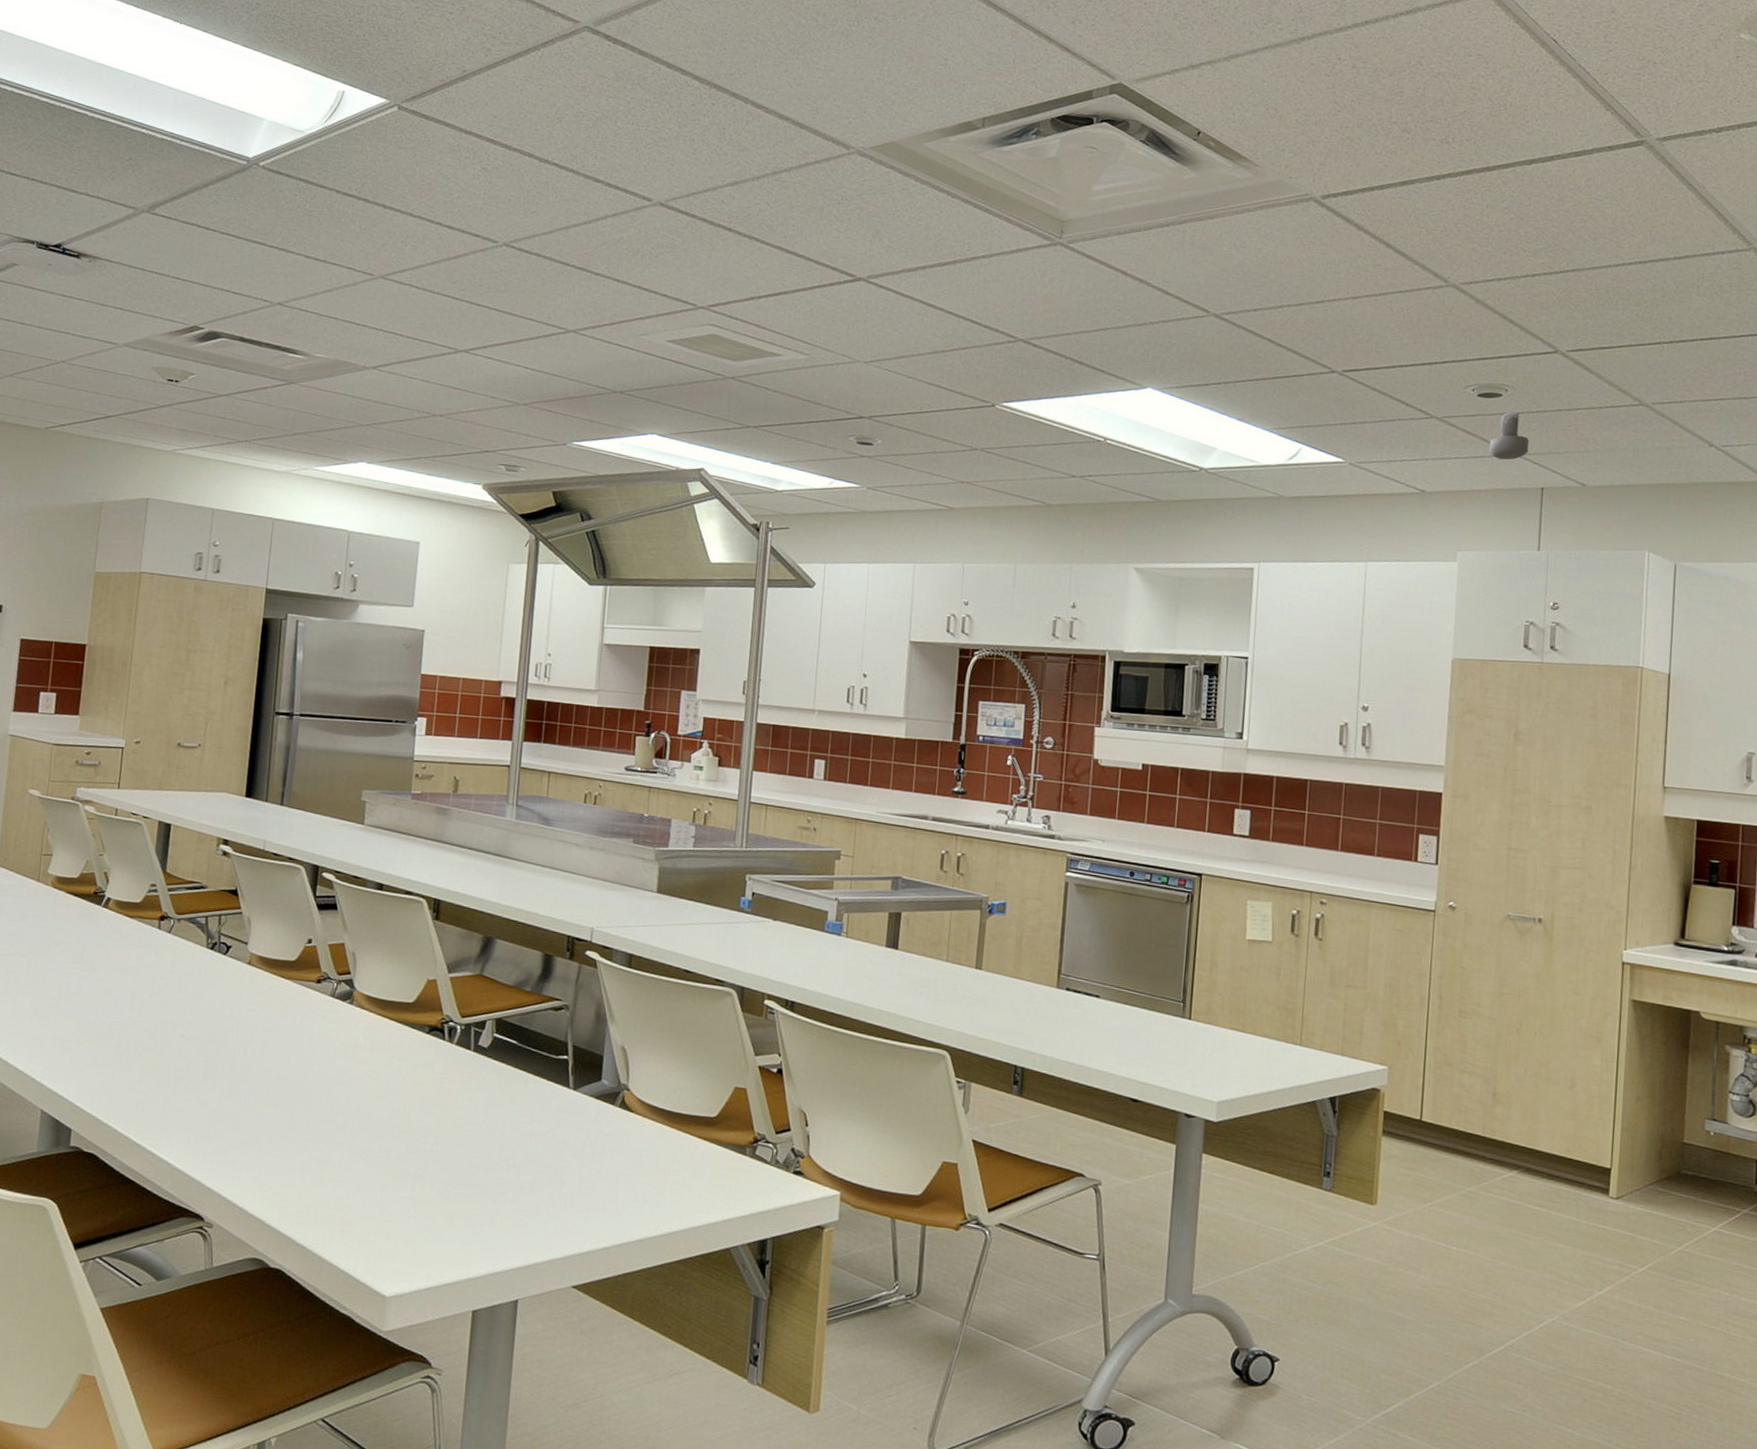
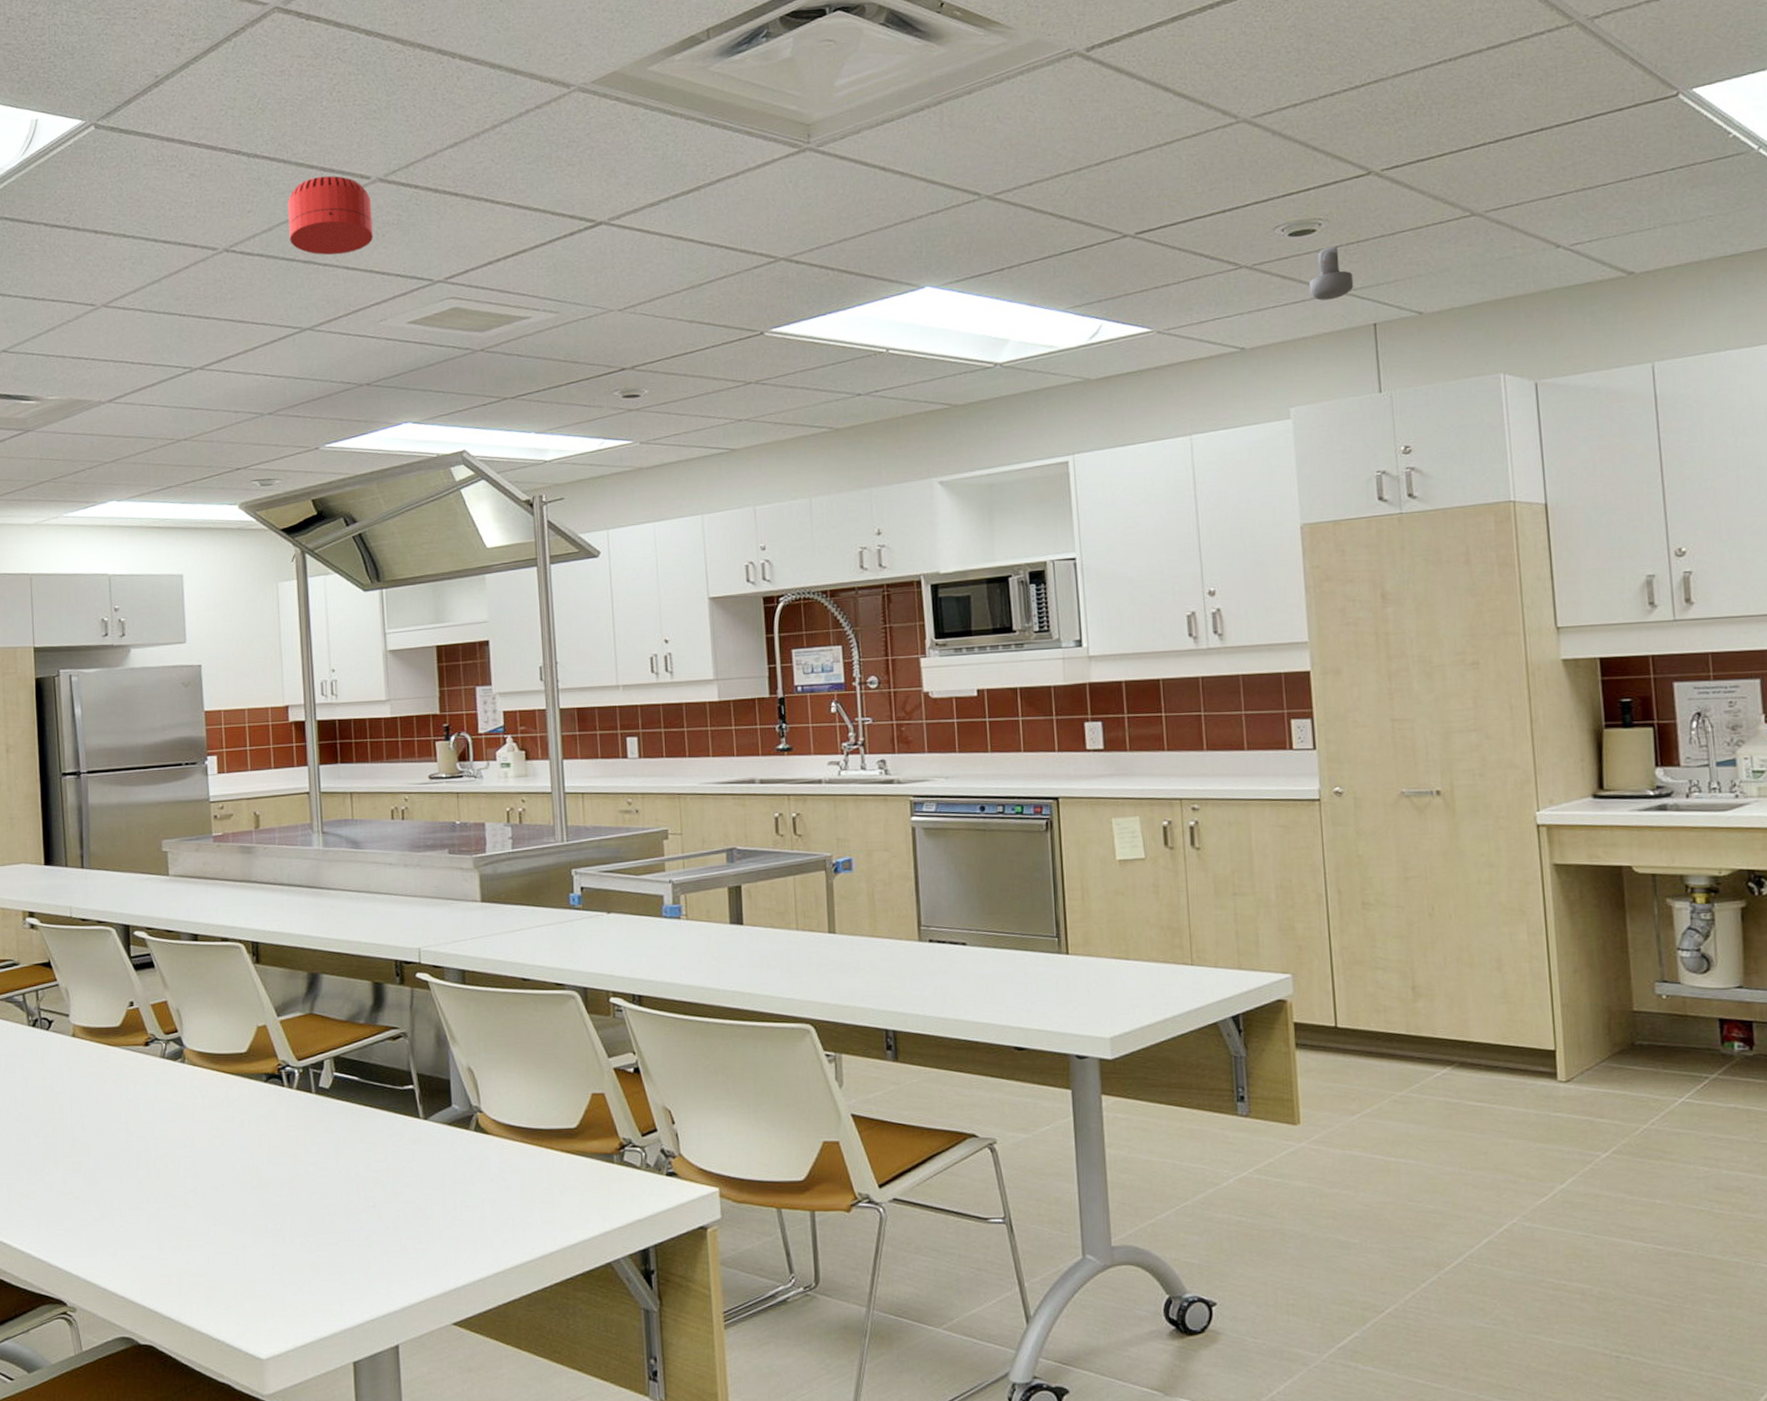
smoke detector: none [567,191,650,267] -> present [287,176,374,256]

